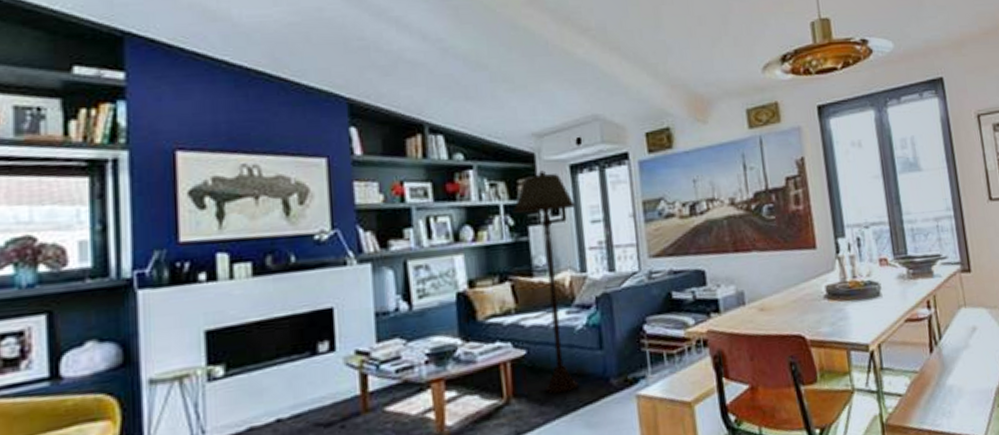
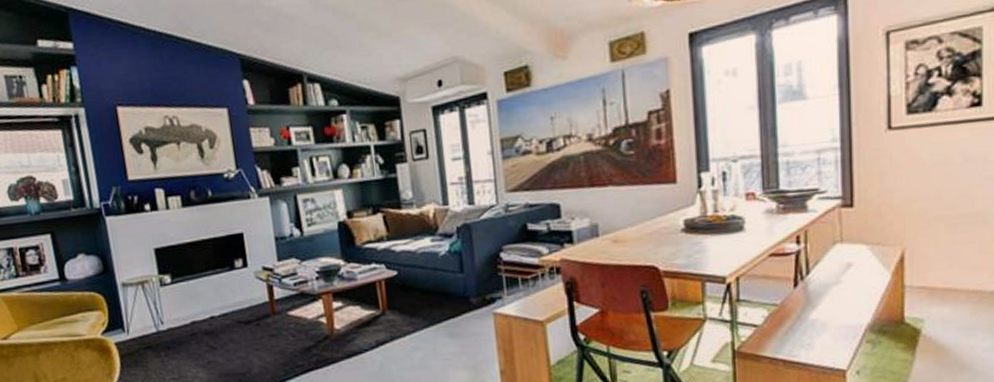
floor lamp: present [513,170,578,394] -> none [382,113,442,308]

